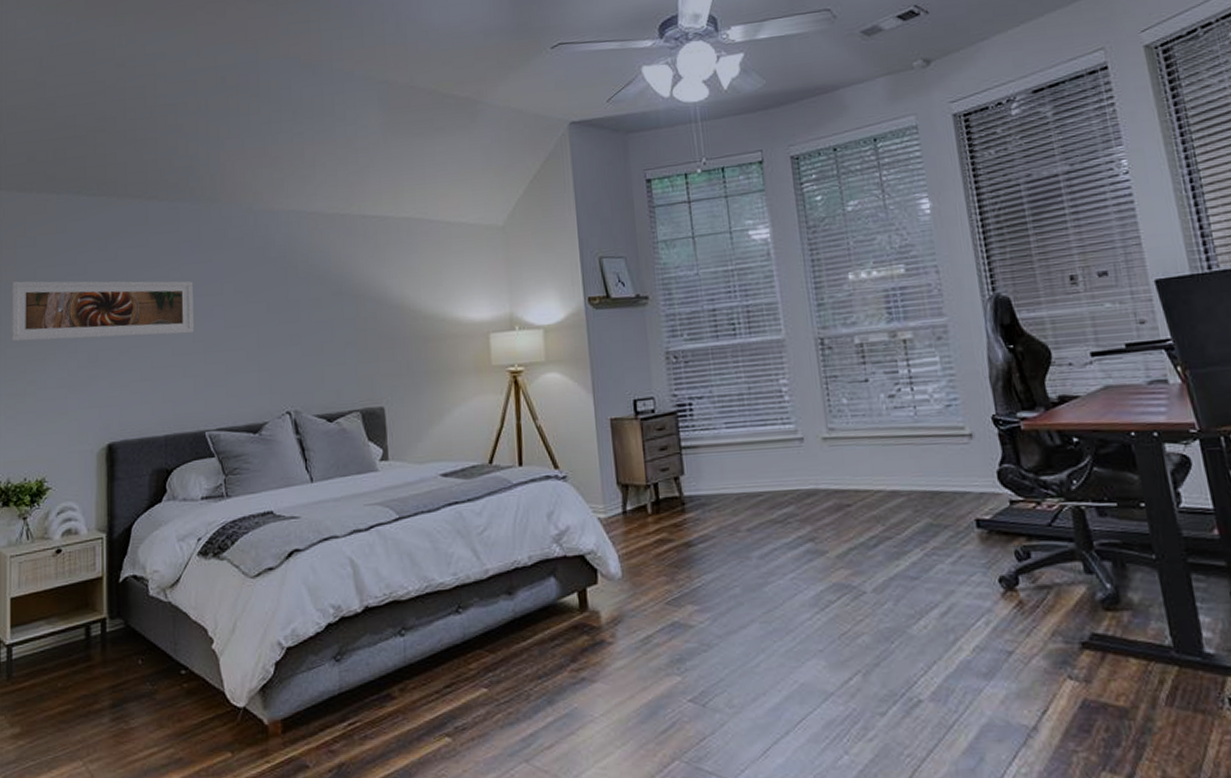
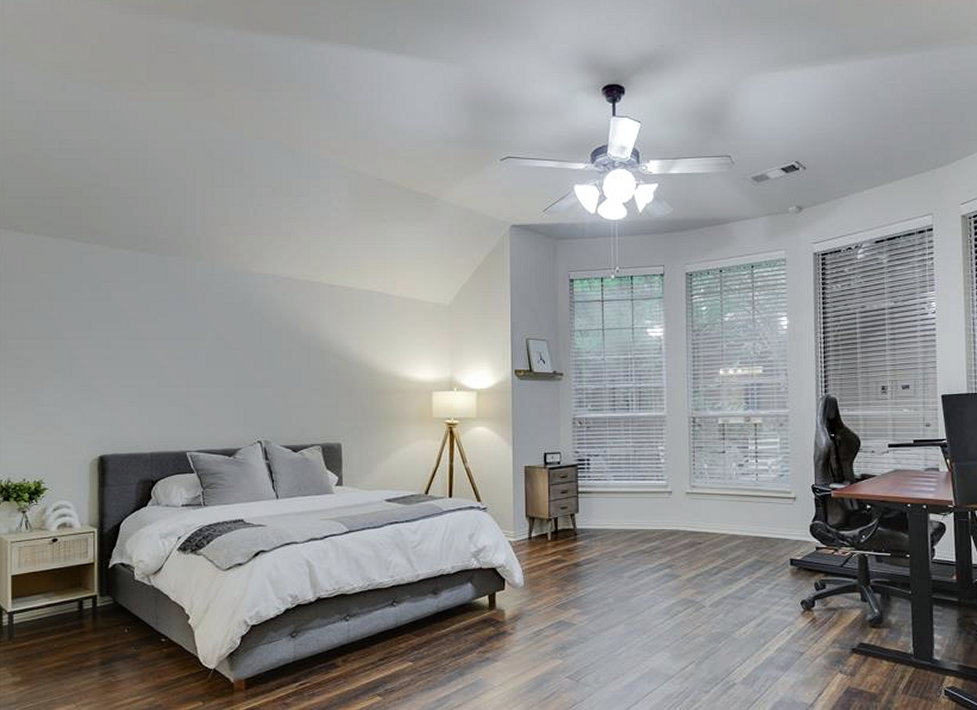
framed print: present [11,280,194,342] -> none [10,311,178,370]

